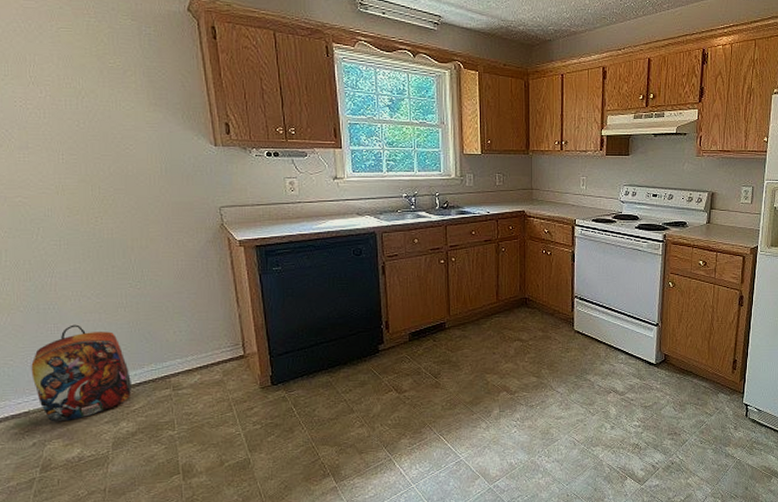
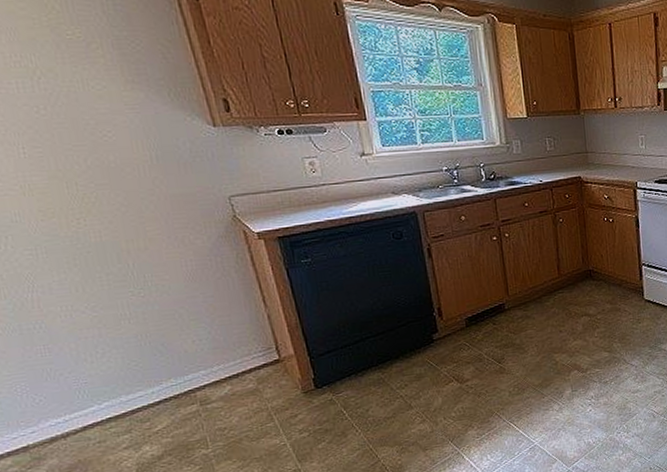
backpack: present [31,324,131,422] -> none [22,343,151,455]

